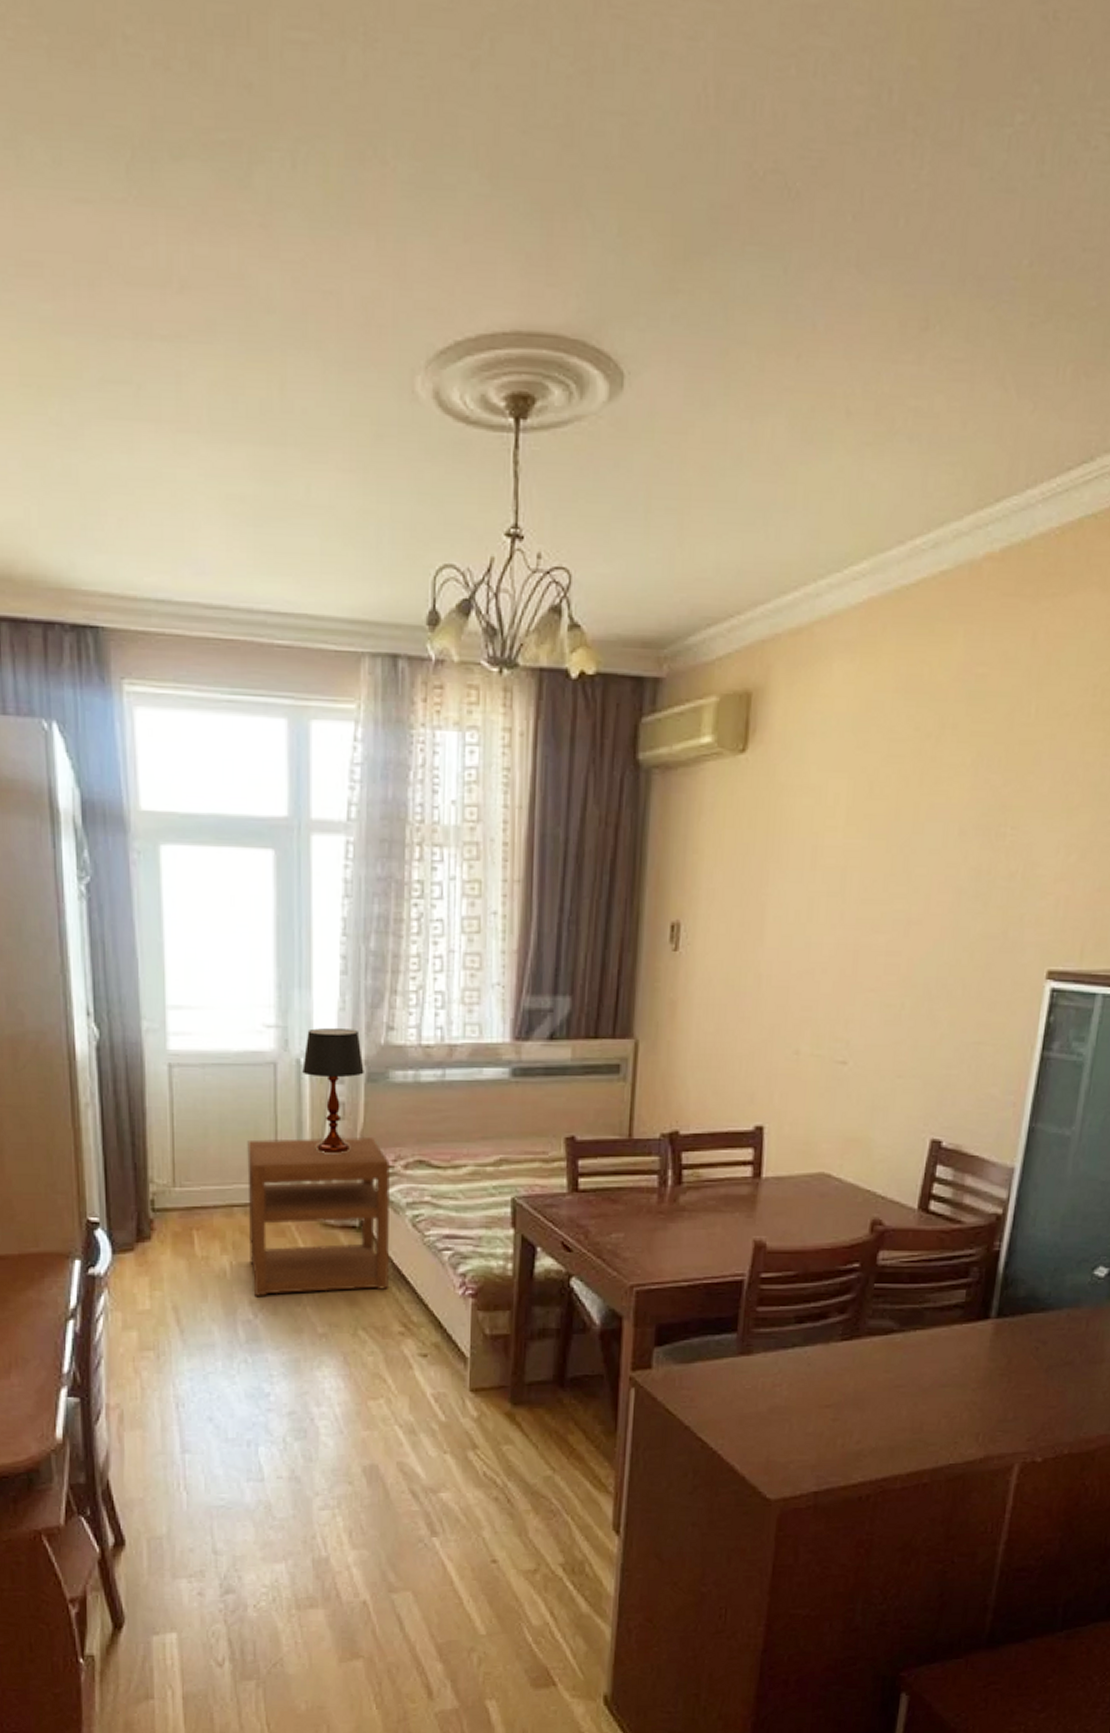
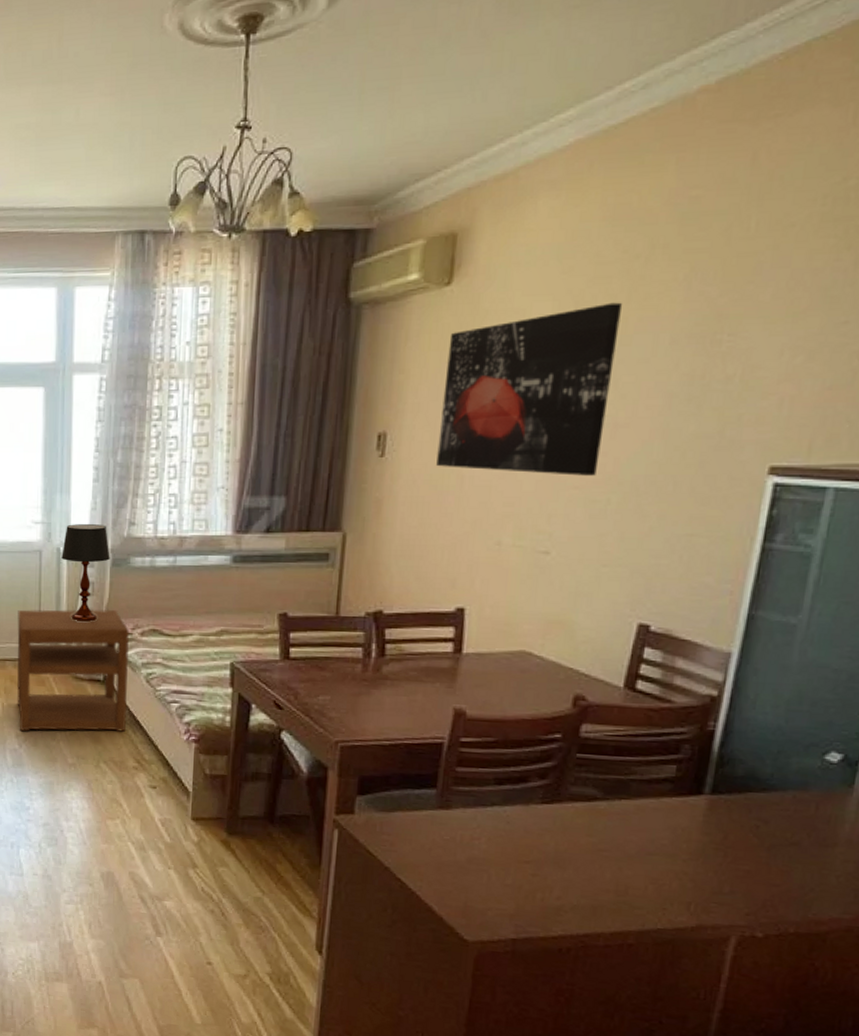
wall art: none [733,785,914,977] -> present [436,302,622,476]

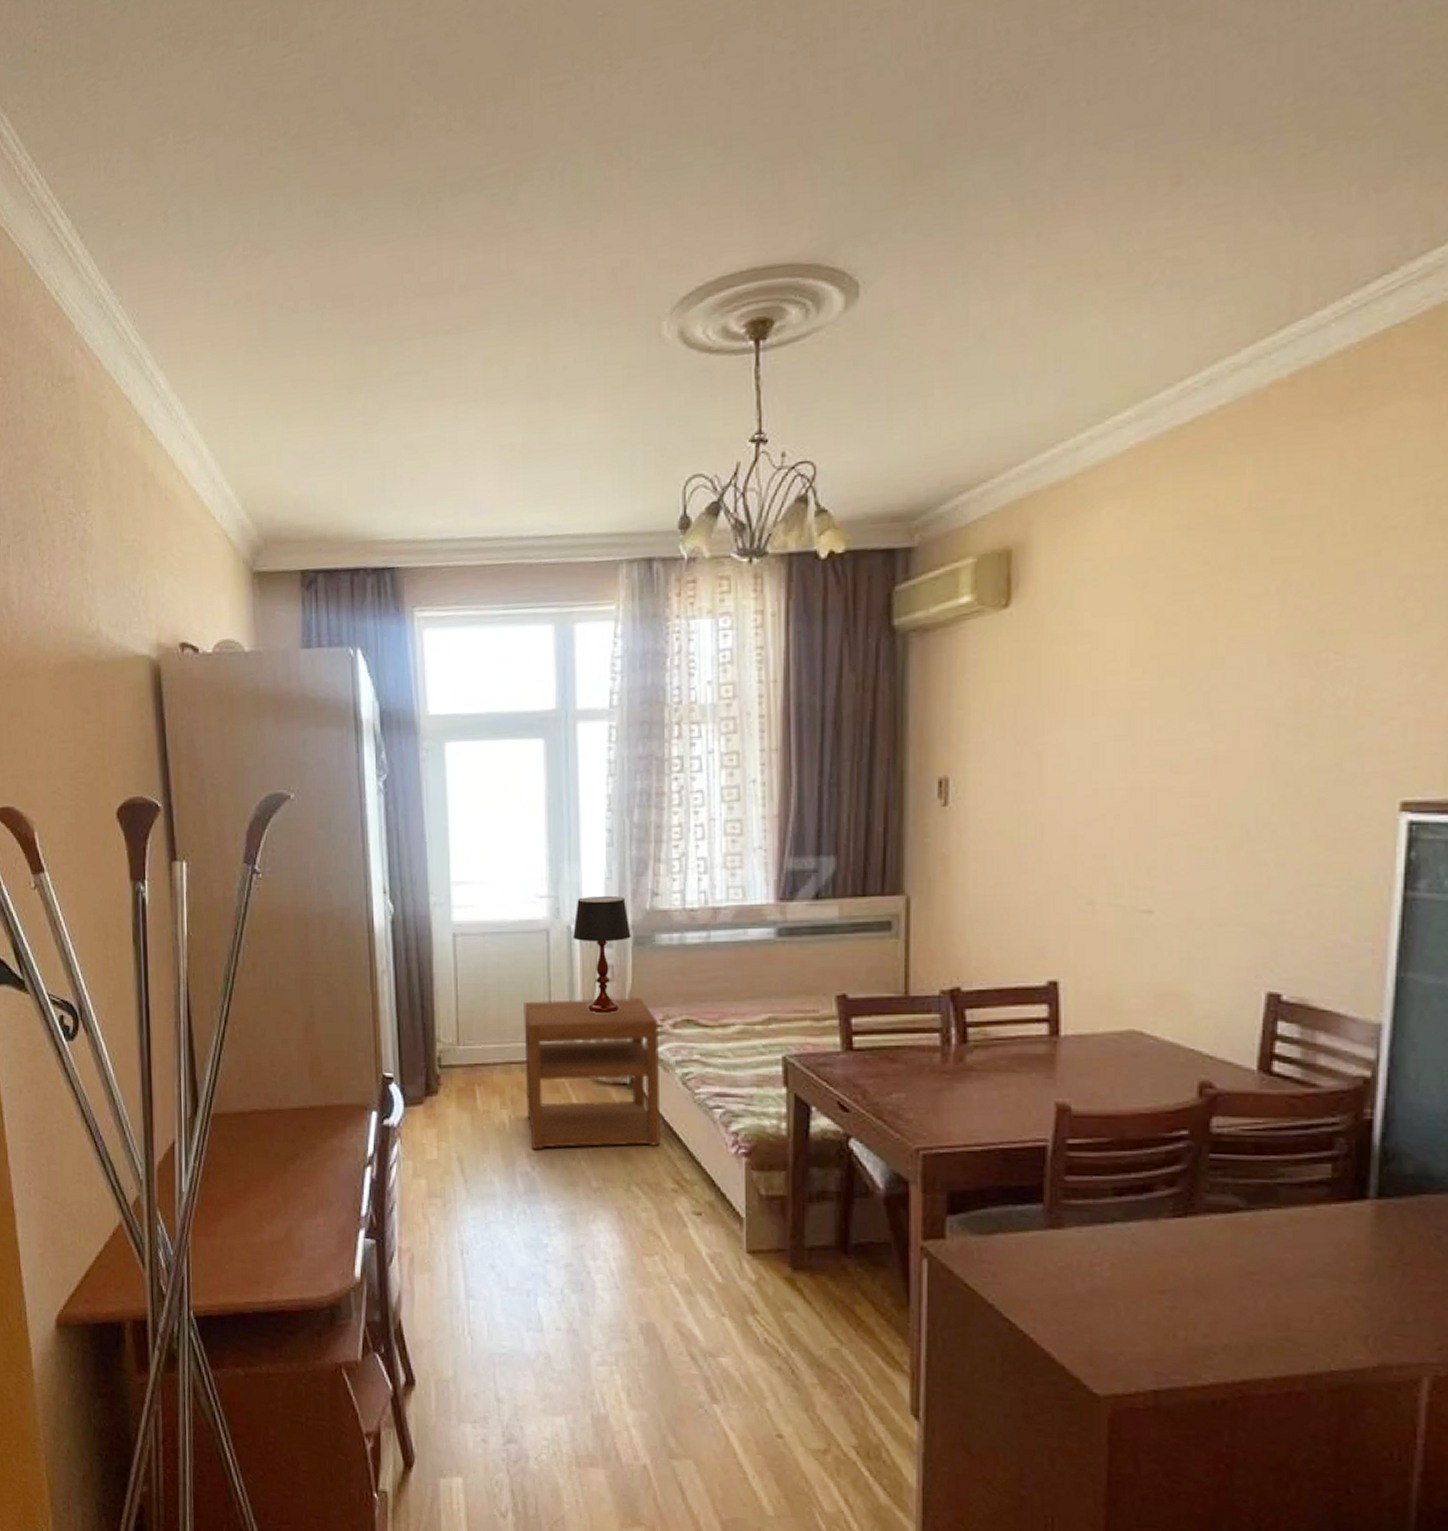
wall art: present [436,302,622,476] -> none [1010,620,1208,821]

